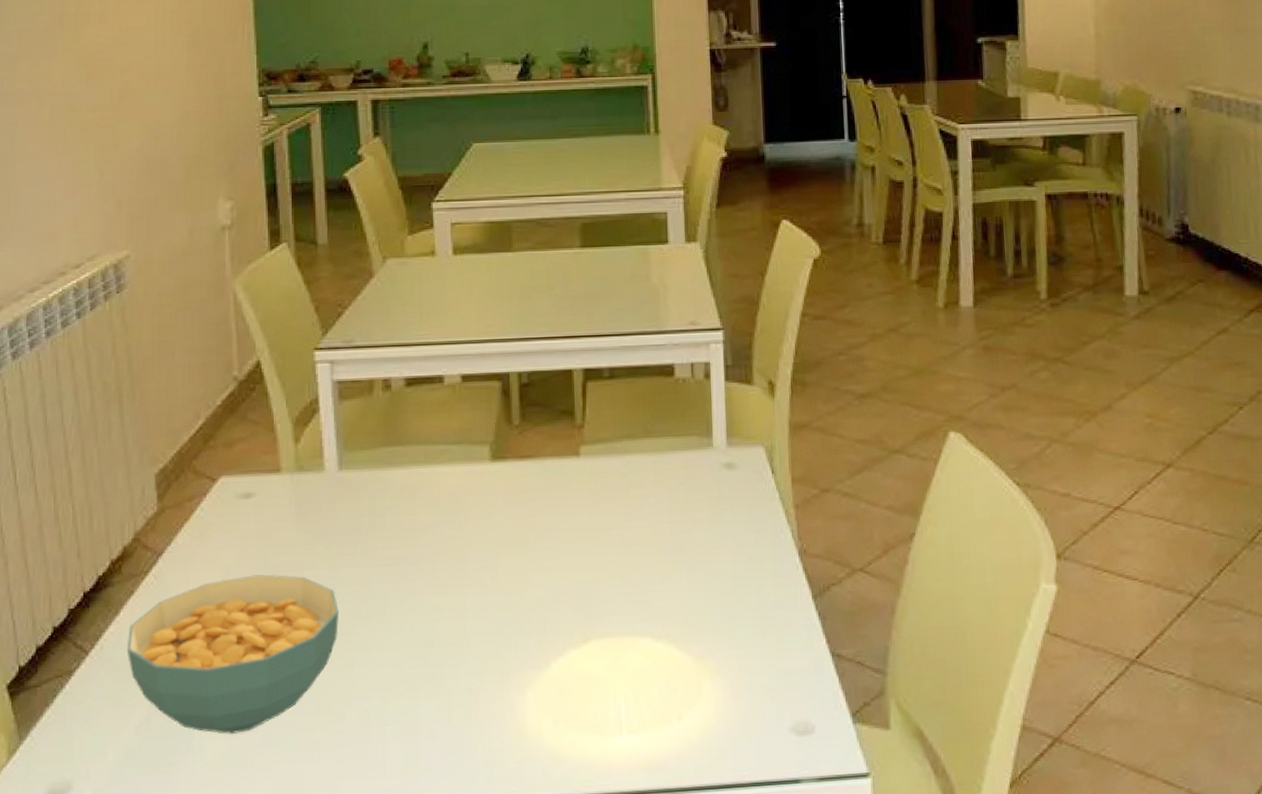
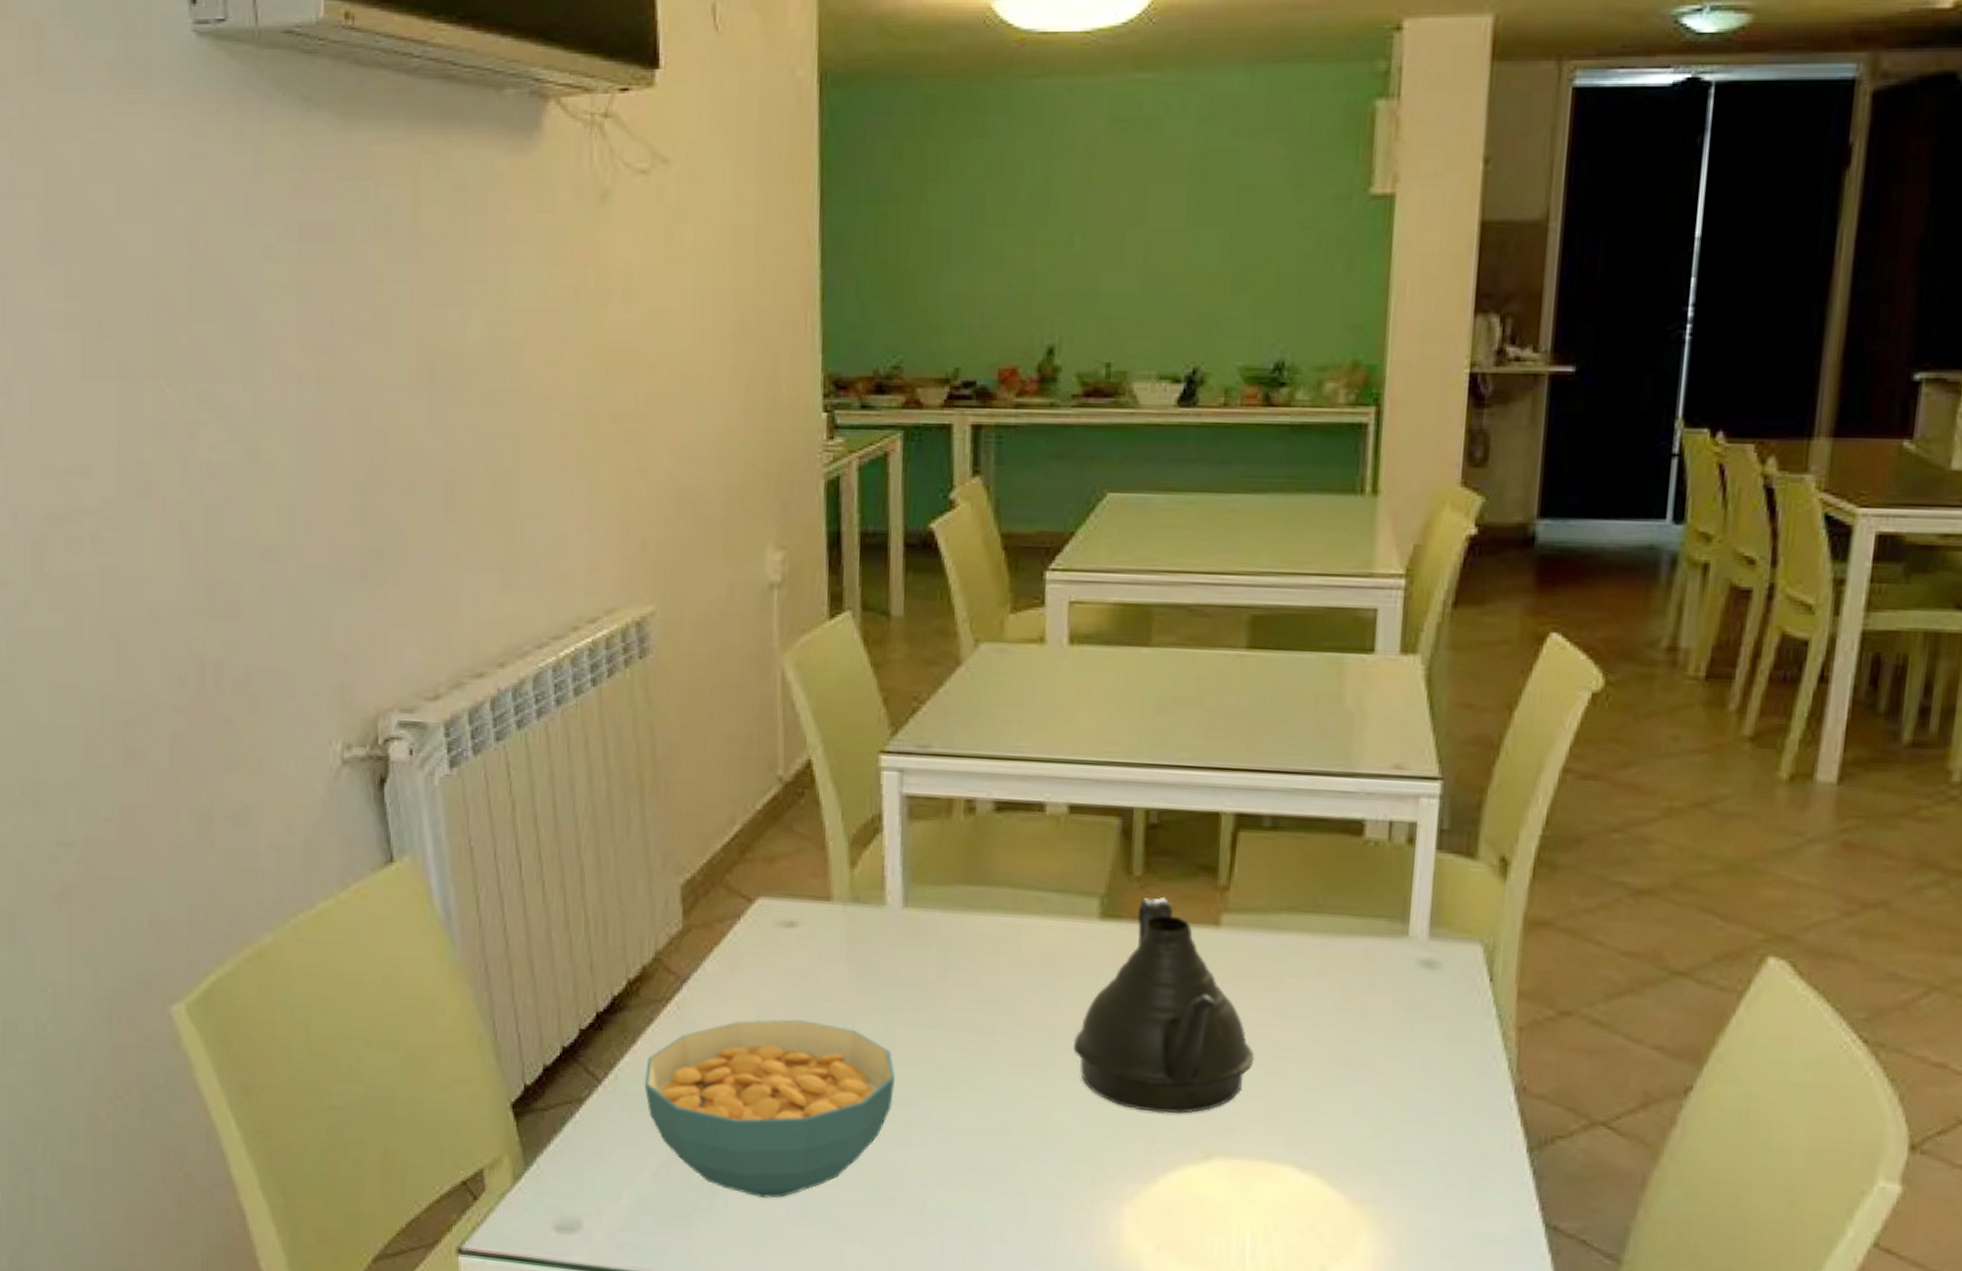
teapot: none [477,439,614,610] -> present [1073,897,1255,1114]

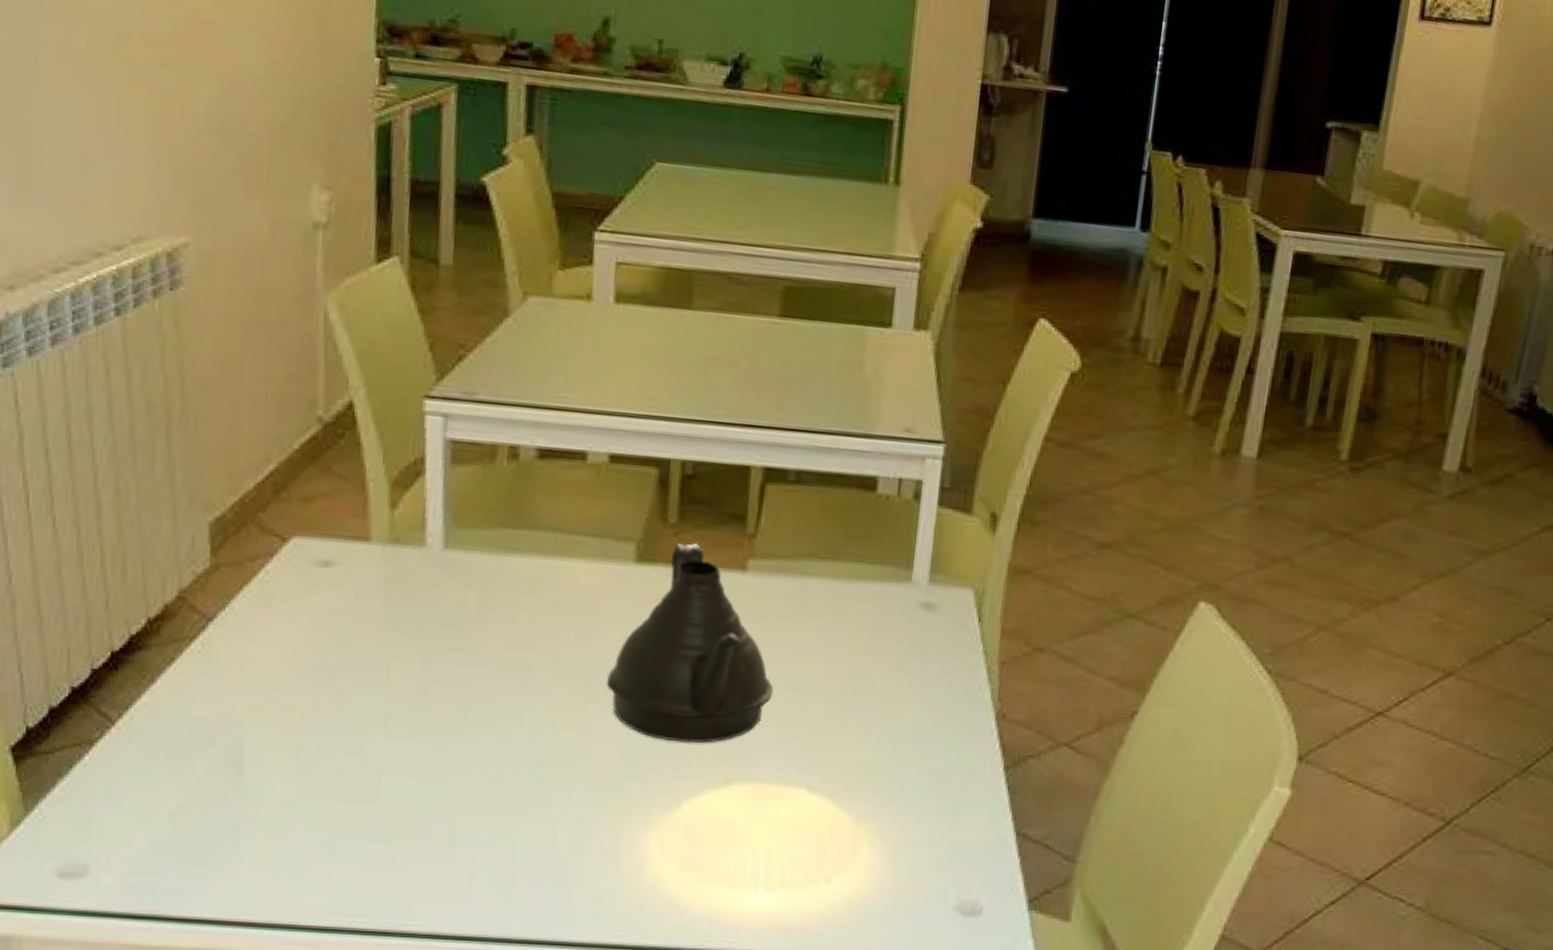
cereal bowl: present [644,1019,895,1198] -> none [162,658,430,835]

